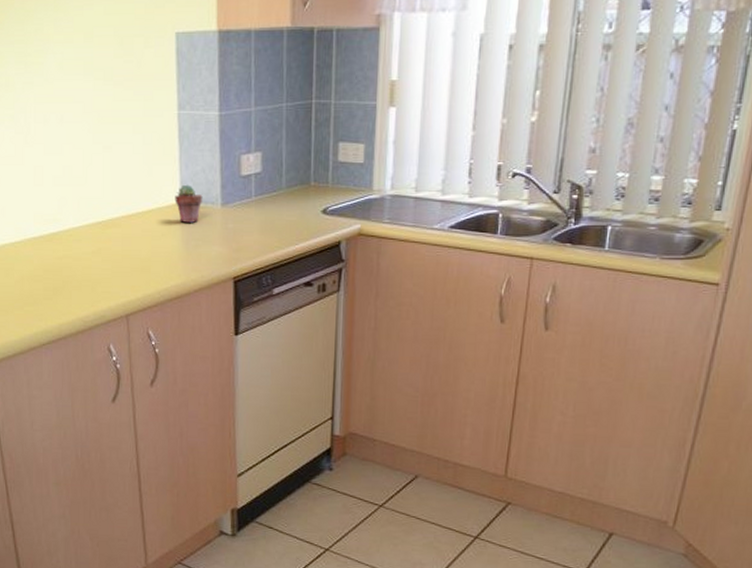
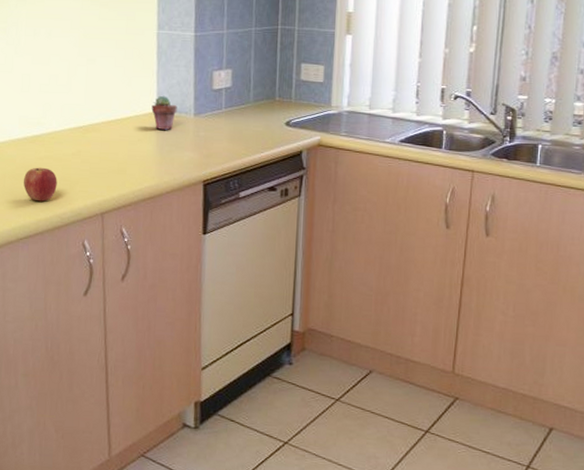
apple: none [43,267,78,305] -> present [23,167,57,202]

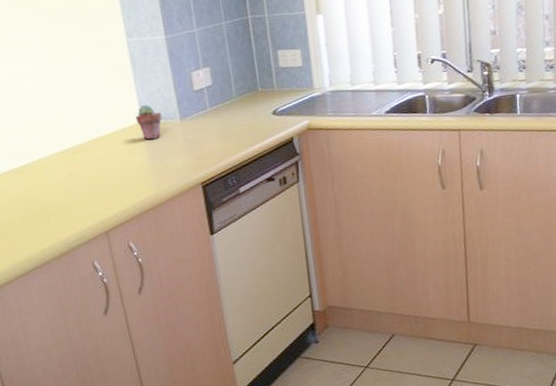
apple: present [23,167,57,202] -> none [19,196,56,232]

